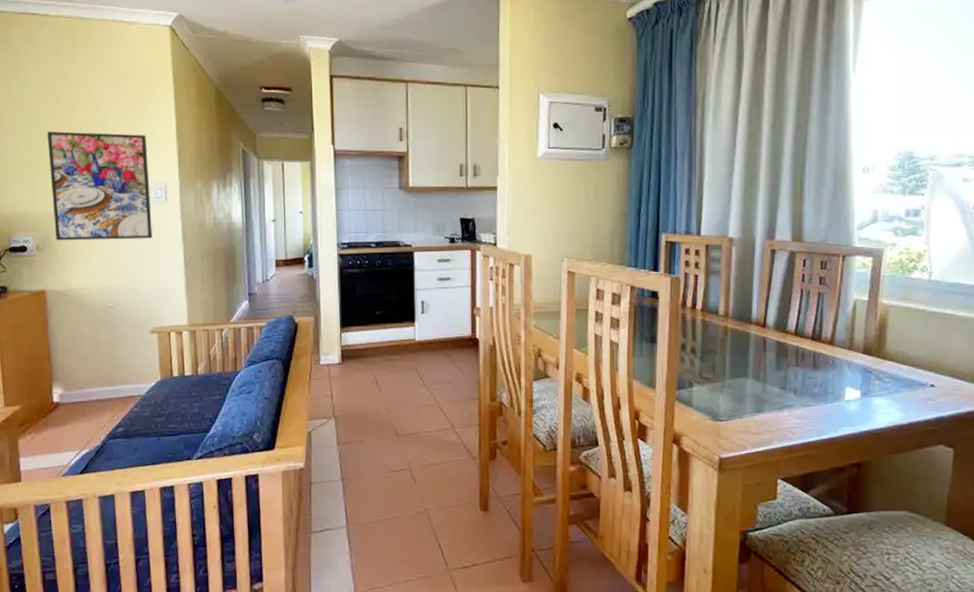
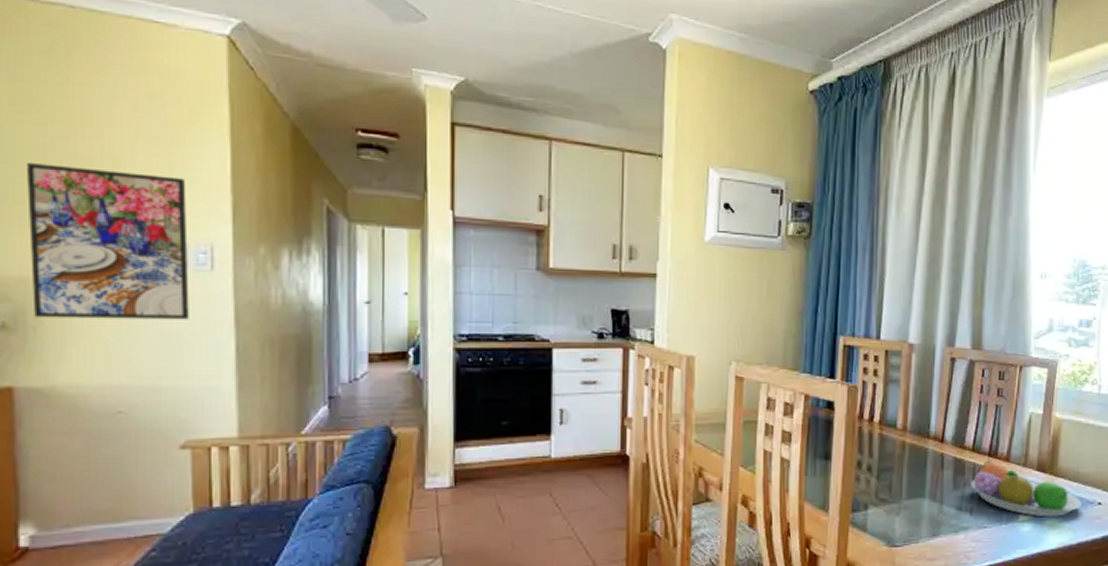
fruit bowl: none [794,343,912,398] -> present [970,460,1081,517]

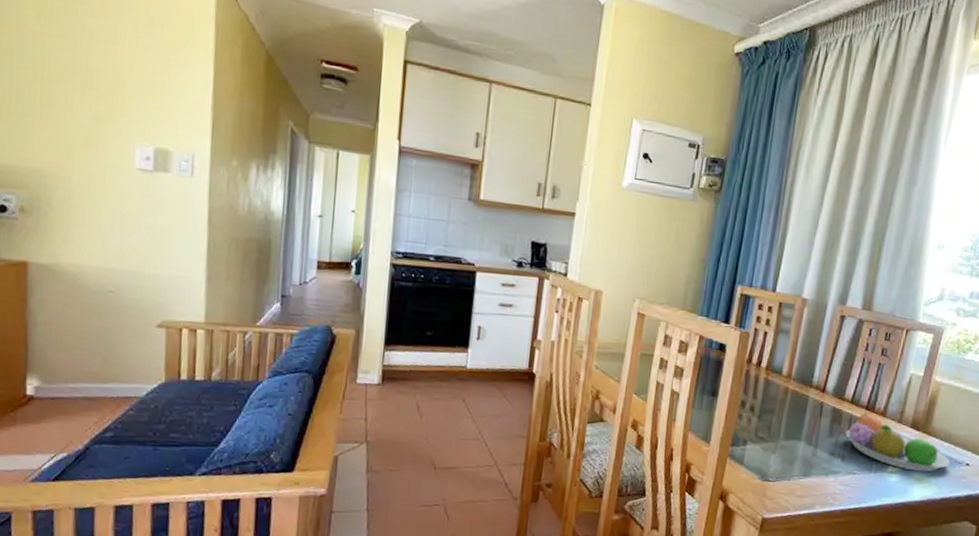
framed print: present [26,163,189,320] -> none [45,71,175,218]

